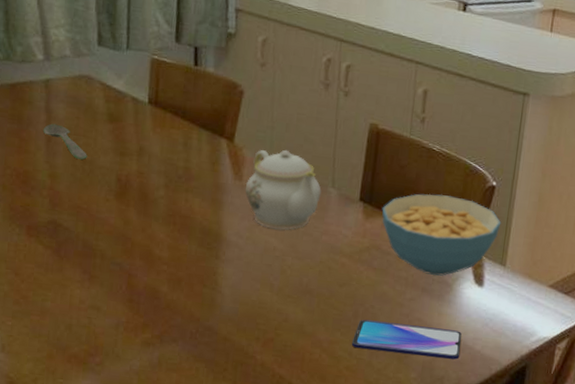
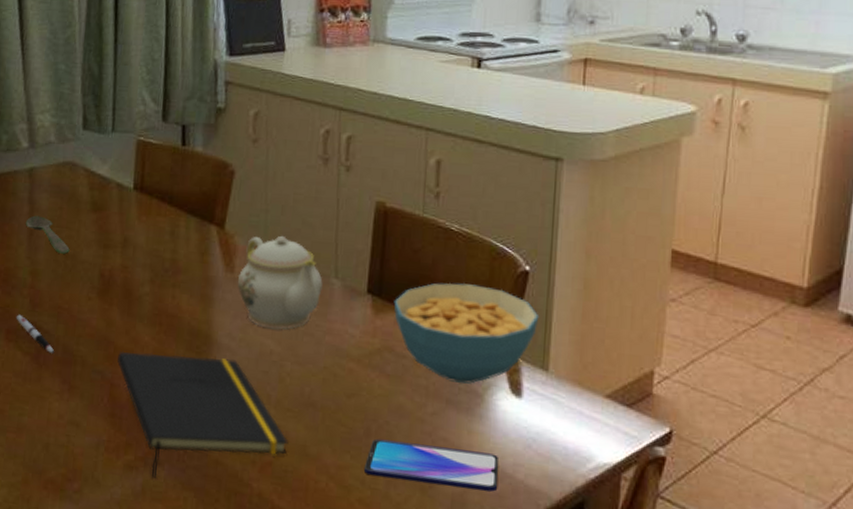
pen: none [36,212,75,248] -> present [16,314,55,355]
notepad: none [135,246,288,353] -> present [117,351,289,479]

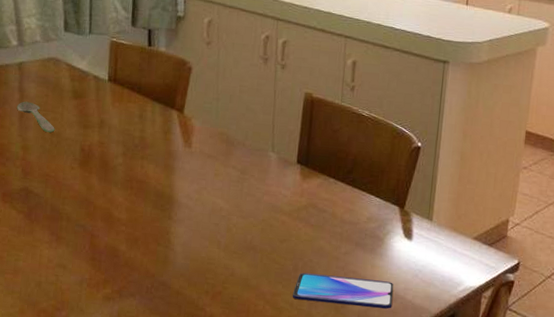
pen: present [16,314,55,355] -> none [10,181,44,213]
notepad: present [117,351,289,479] -> none [97,209,235,307]
teapot: present [237,235,323,329] -> none [194,118,262,191]
cereal bowl: present [393,282,540,384] -> none [317,155,427,231]

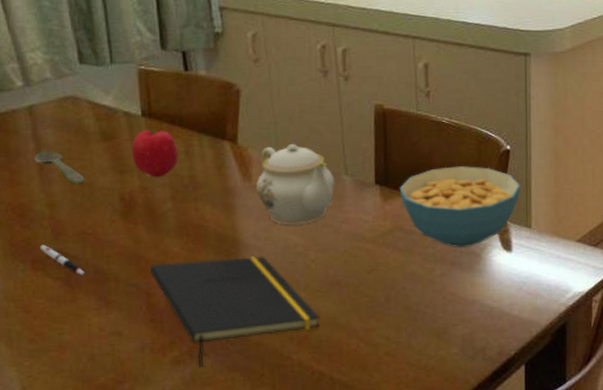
pen: none [10,181,44,213] -> present [39,244,86,276]
fruit: none [96,91,134,135] -> present [132,127,179,178]
notepad: none [97,209,235,307] -> present [150,256,320,368]
teapot: none [194,118,262,191] -> present [255,143,335,226]
smartphone: present [292,272,393,309] -> none [387,299,498,333]
cereal bowl: none [317,155,427,231] -> present [399,166,521,248]

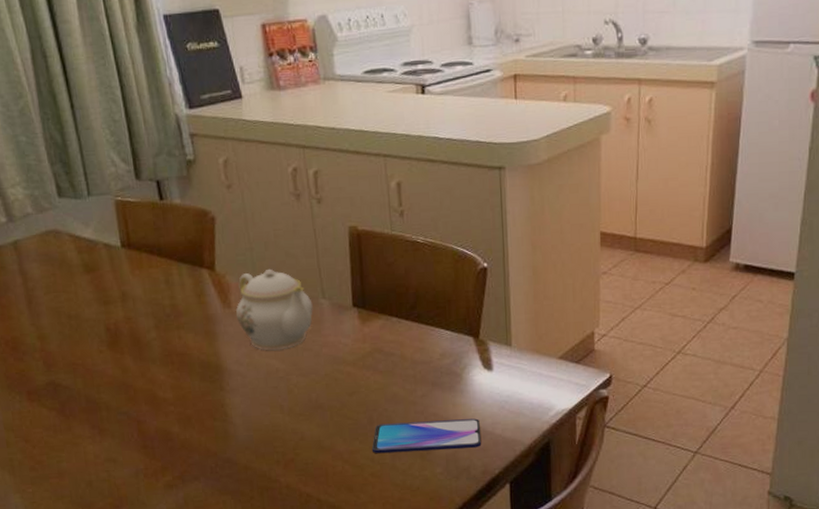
spoon: present [33,150,85,183] -> none [21,284,72,316]
pen: present [39,244,86,276] -> none [33,376,79,406]
fruit: present [132,127,179,178] -> none [114,258,159,308]
notepad: present [150,256,320,368] -> none [139,382,305,492]
smartphone: none [387,299,498,333] -> present [371,418,481,454]
cereal bowl: present [399,166,521,248] -> none [377,285,500,369]

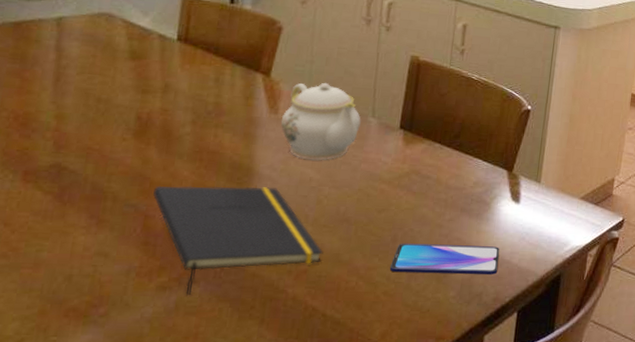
notepad: none [139,382,305,492] -> present [153,185,324,296]

